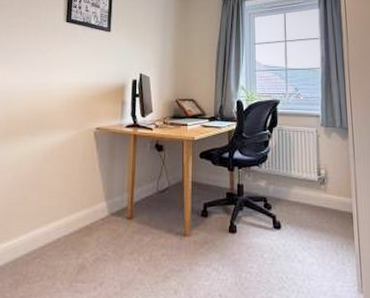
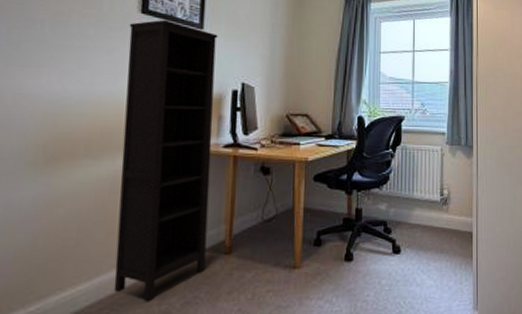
bookcase: none [44,26,121,254] -> present [113,19,218,301]

